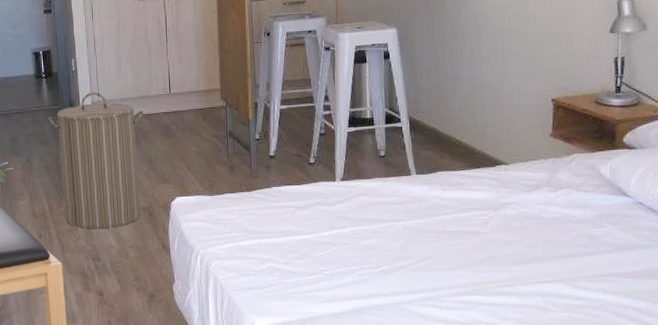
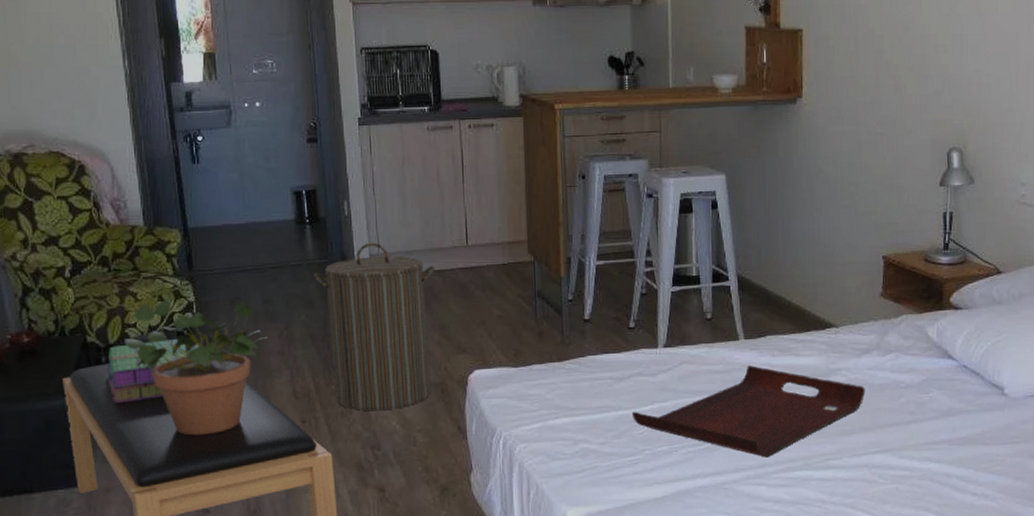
serving tray: none [312,198,536,282] -> present [631,365,865,458]

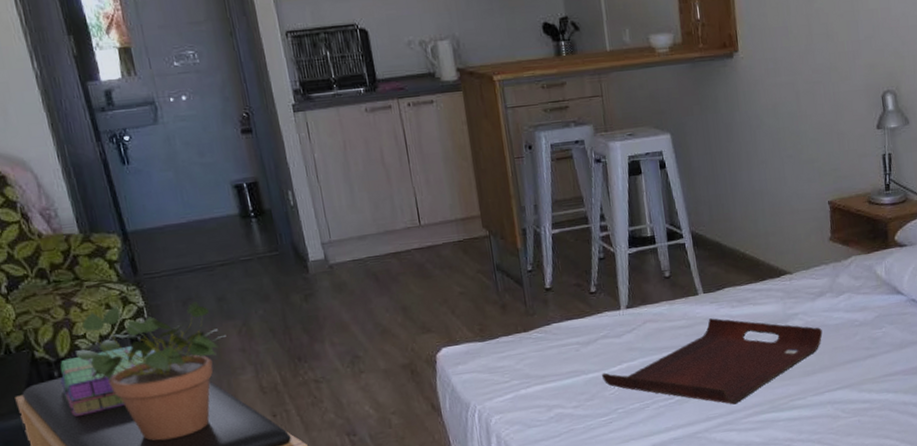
laundry hamper: present [313,242,436,411] -> none [266,230,401,399]

